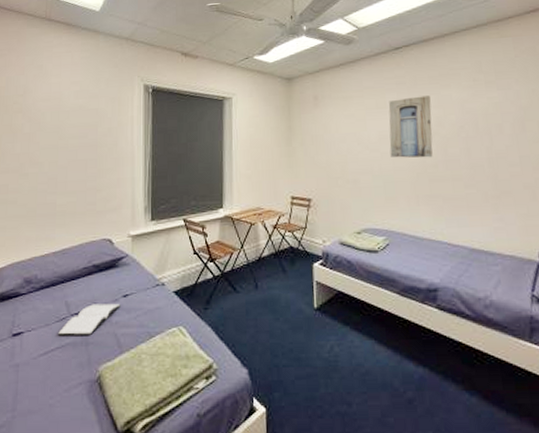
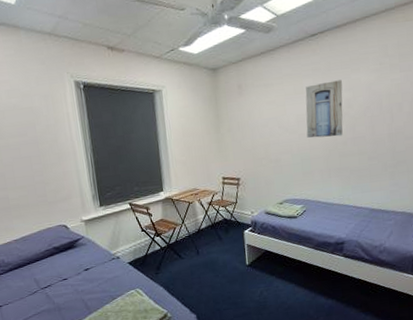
book: present [58,303,121,335] -> none [33,276,84,305]

